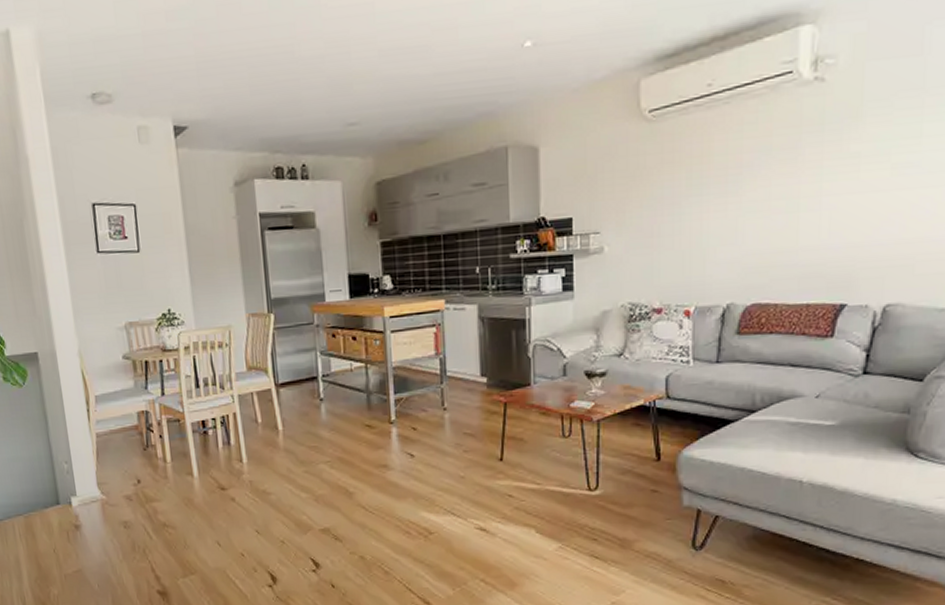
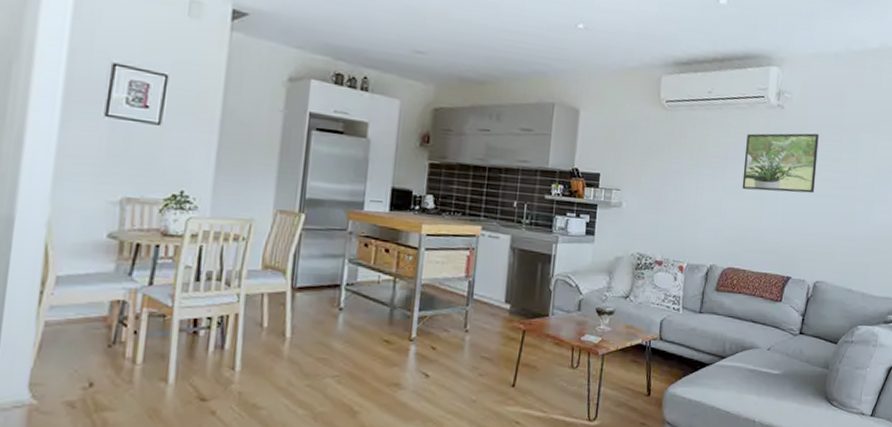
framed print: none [766,103,884,203] -> present [742,133,819,194]

